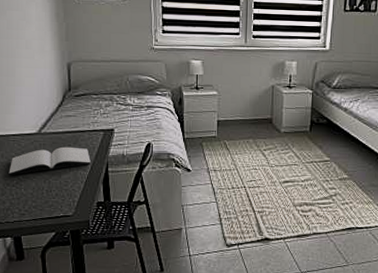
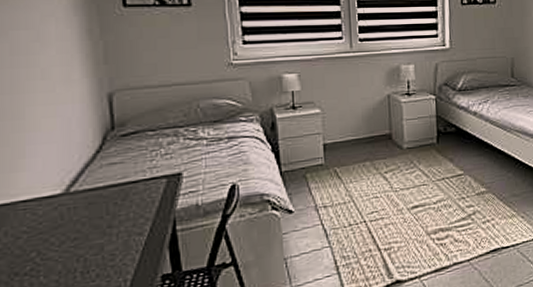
book: present [8,146,91,176] -> none [17,204,149,261]

